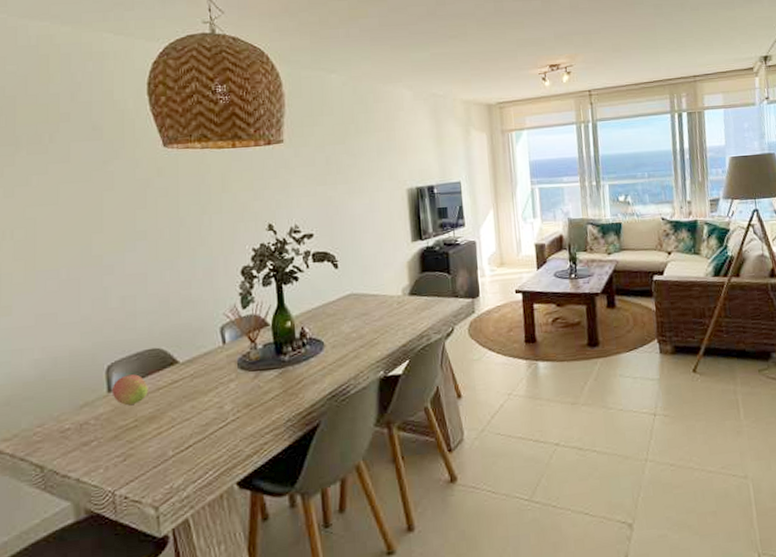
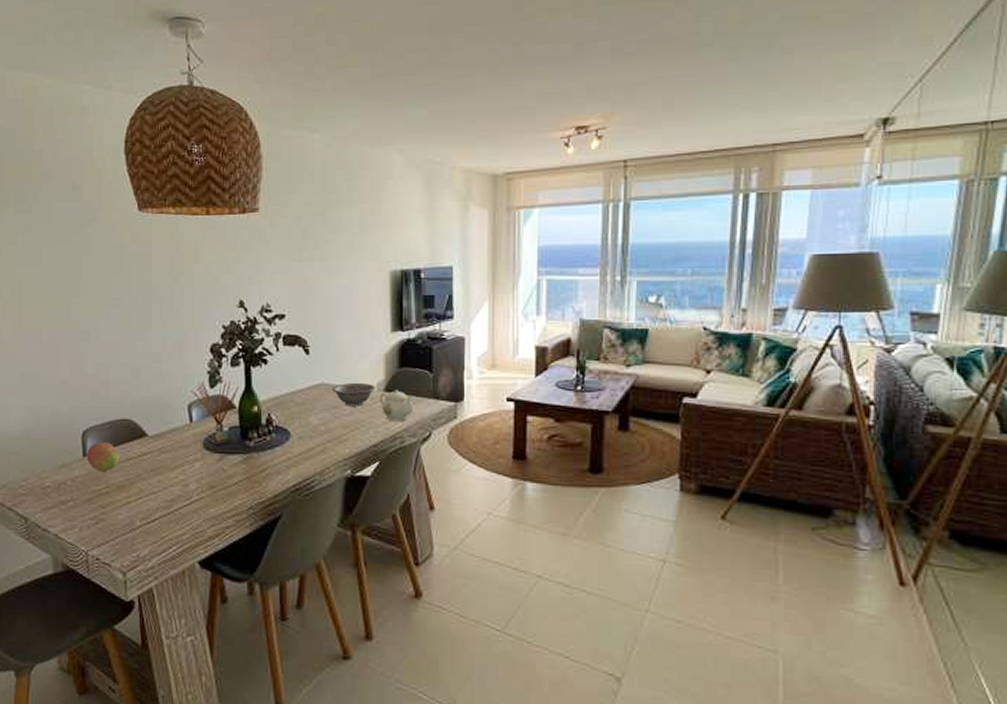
decorative bowl: none [360,289,401,313] -> present [331,382,375,407]
teapot: none [405,293,437,322] -> present [379,390,414,422]

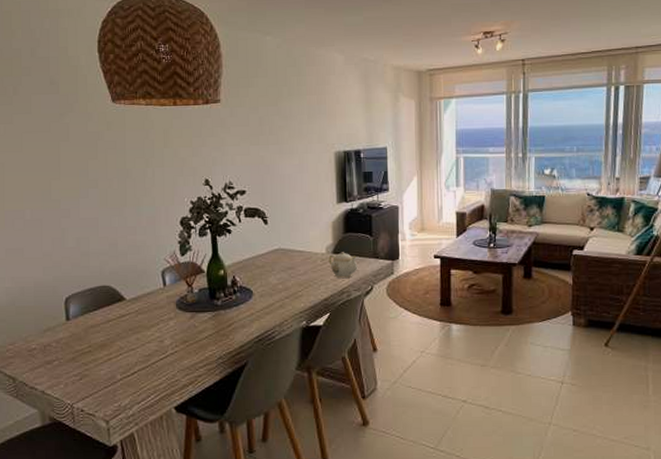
fruit: present [86,442,119,472] -> none [69,307,100,333]
decorative bowl: present [331,382,375,407] -> none [287,246,325,267]

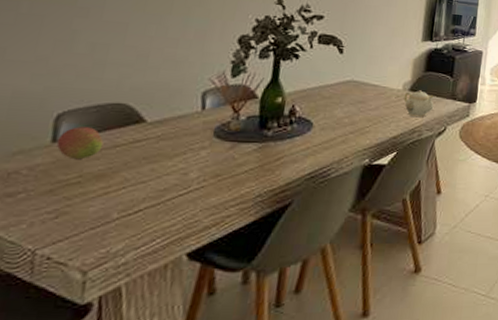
fruit: none [69,307,100,333] -> present [56,127,104,160]

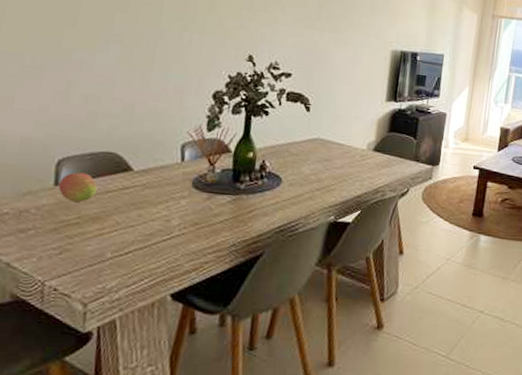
teapot: present [404,90,434,118] -> none [368,150,397,178]

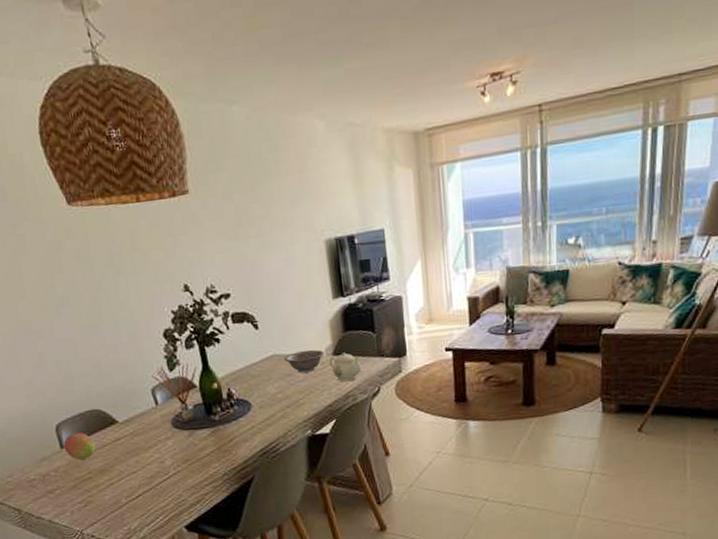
decorative bowl: none [326,140,366,162] -> present [283,349,324,373]
teapot: none [368,150,397,178] -> present [329,352,362,383]

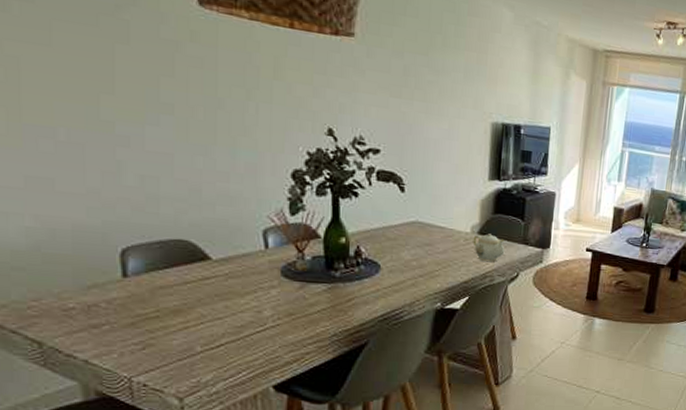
fruit: present [63,433,96,460] -> none [127,262,173,295]
decorative bowl: present [283,349,324,373] -> none [425,223,470,246]

